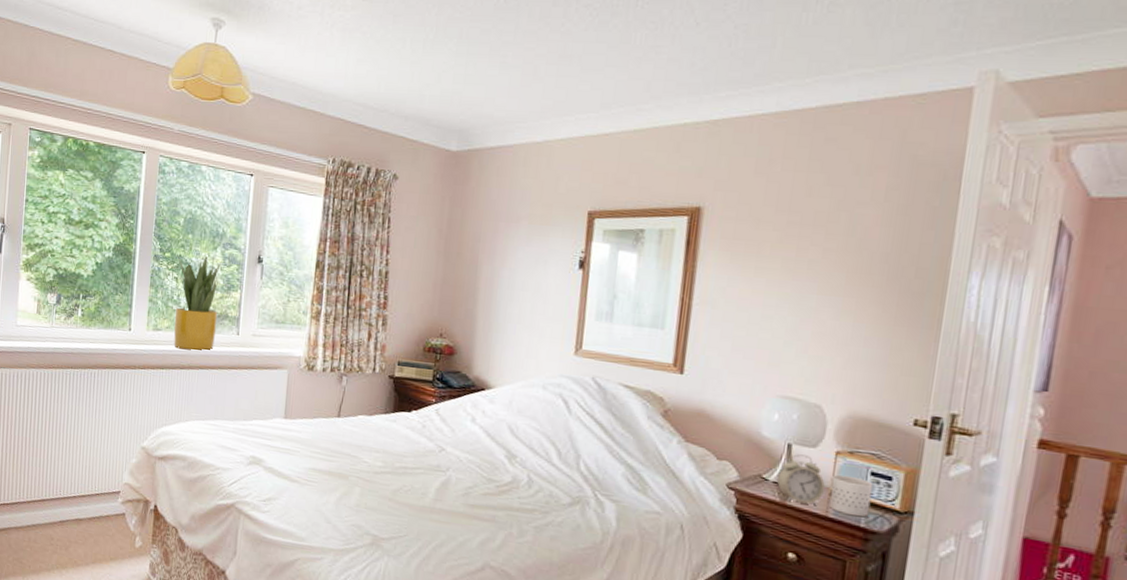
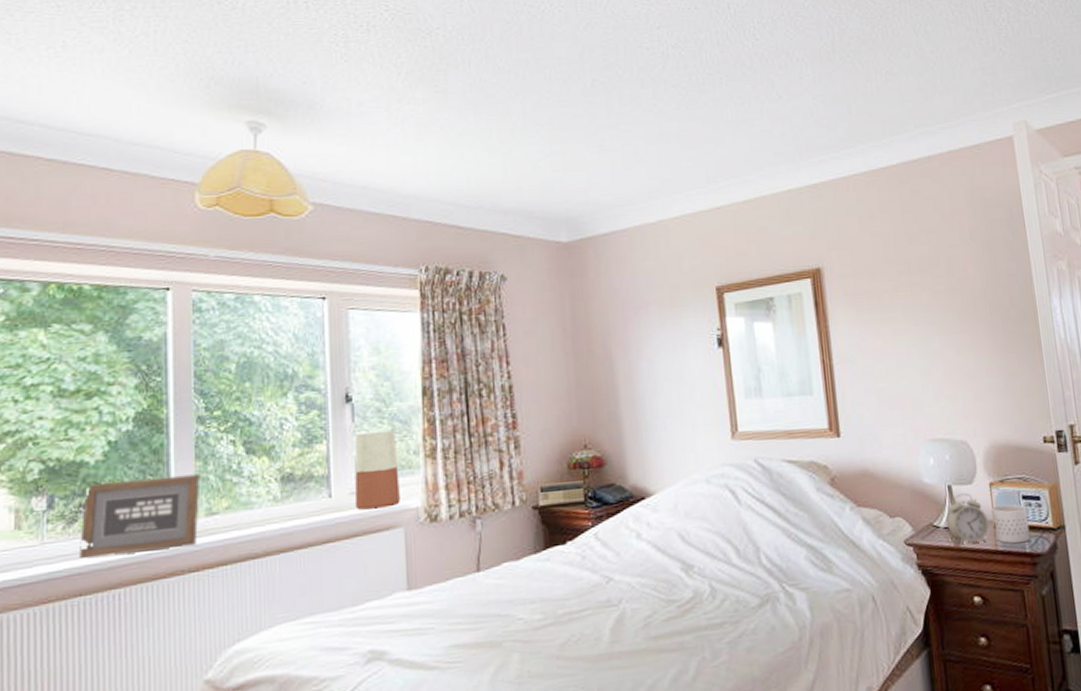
picture frame: none [73,292,152,350] -> present [80,474,201,560]
planter: present [173,254,224,351] -> none [231,402,299,533]
vase: none [254,289,291,352] -> present [354,430,400,510]

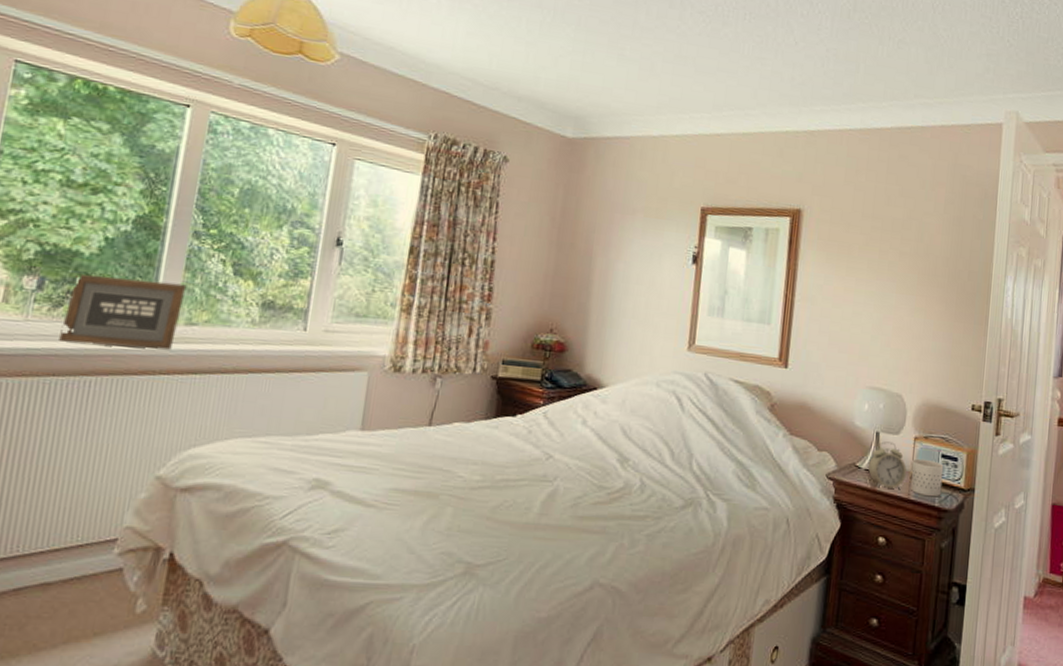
vase: present [354,430,400,510] -> none [326,276,377,351]

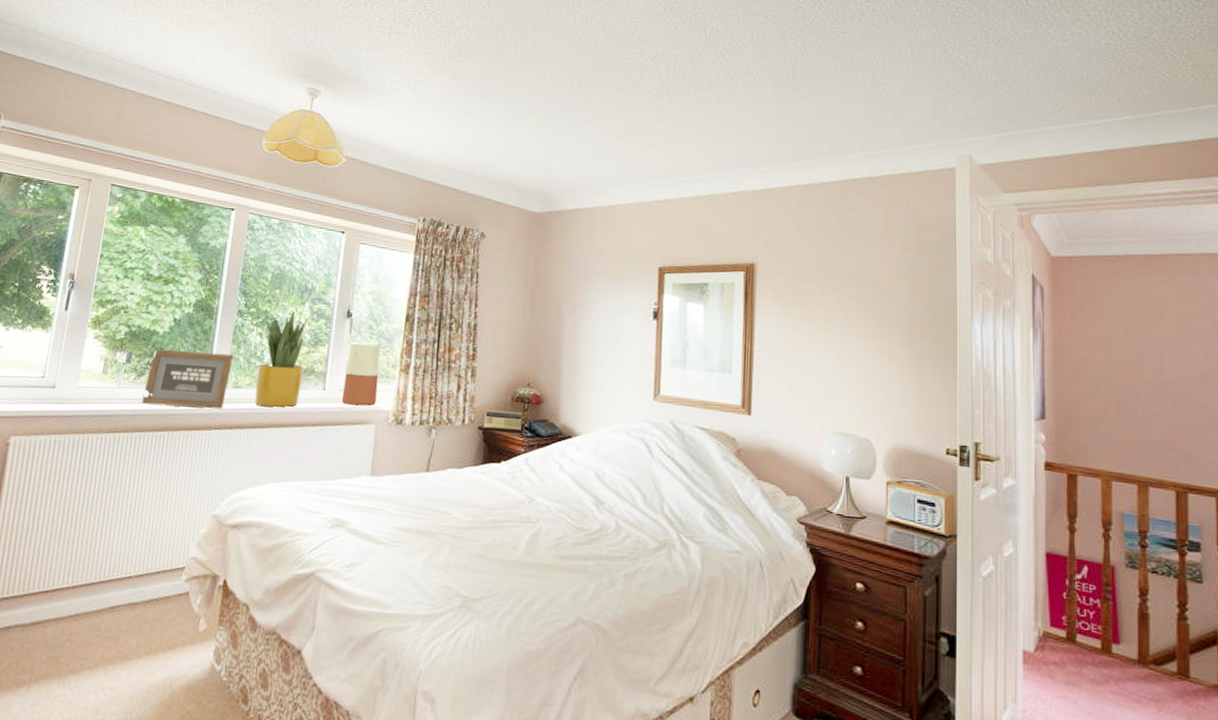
planter: none [214,232,291,350] -> present [254,309,312,408]
vase: none [326,276,377,351] -> present [341,343,381,407]
alarm clock: present [867,441,907,489] -> none [839,486,881,534]
mug: present [910,458,944,497] -> none [886,503,921,544]

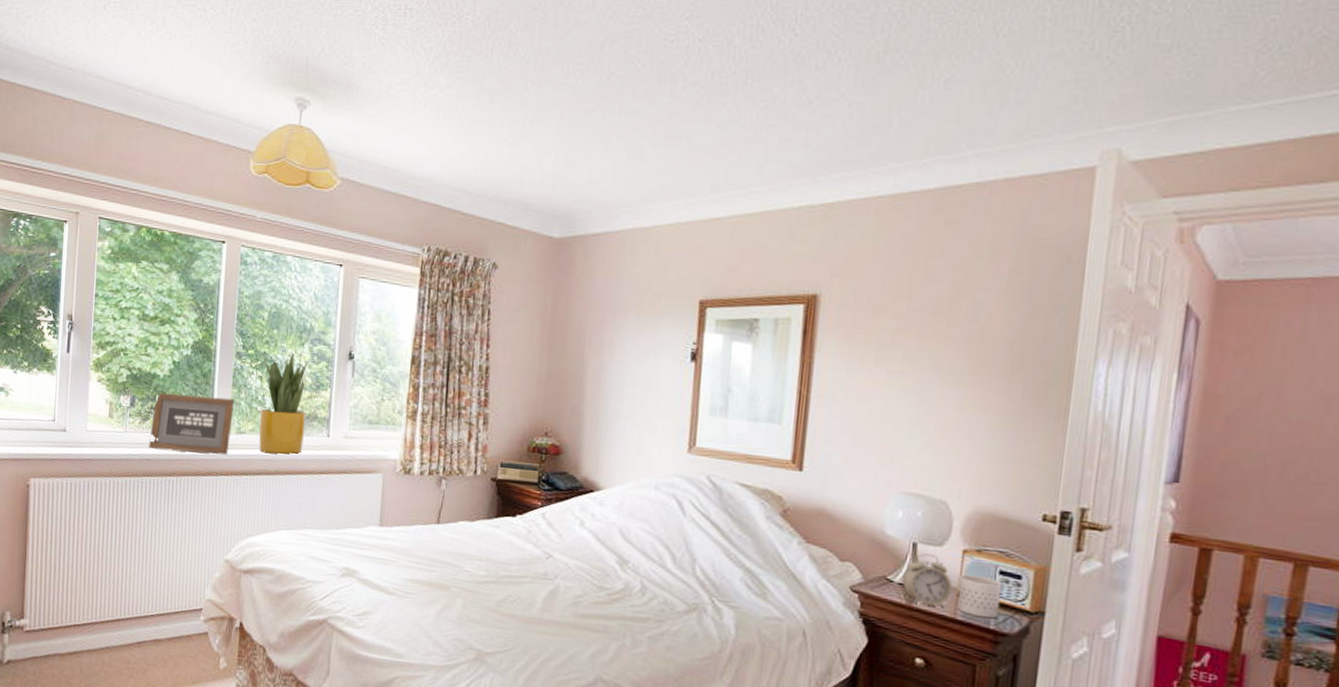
vase: present [341,343,381,407] -> none [346,387,385,455]
alarm clock: none [839,486,881,534] -> present [901,553,952,607]
mug: none [886,503,921,544] -> present [956,574,1002,619]

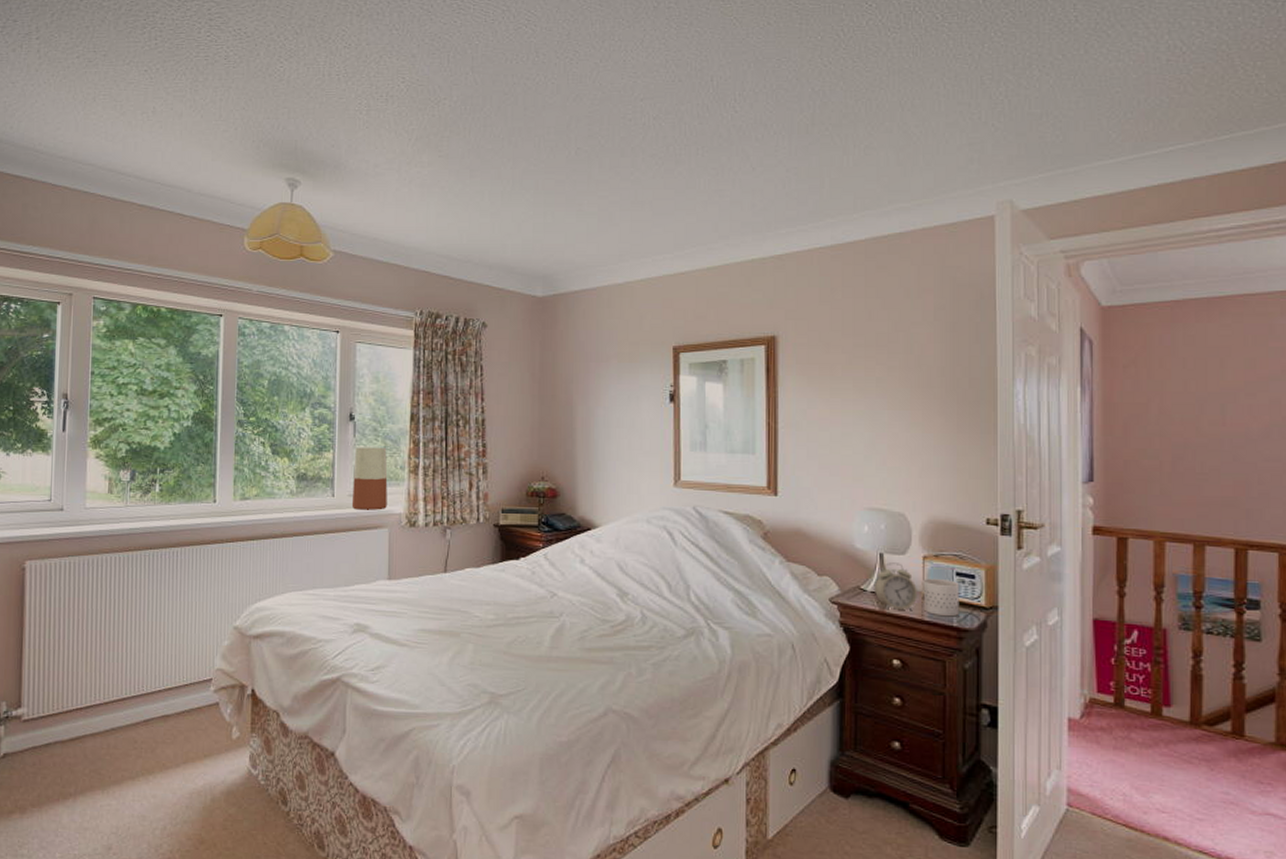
picture frame: present [149,393,235,455] -> none [151,464,238,523]
planter: present [258,351,312,455] -> none [263,415,313,517]
vase: none [346,387,385,455] -> present [351,447,388,510]

